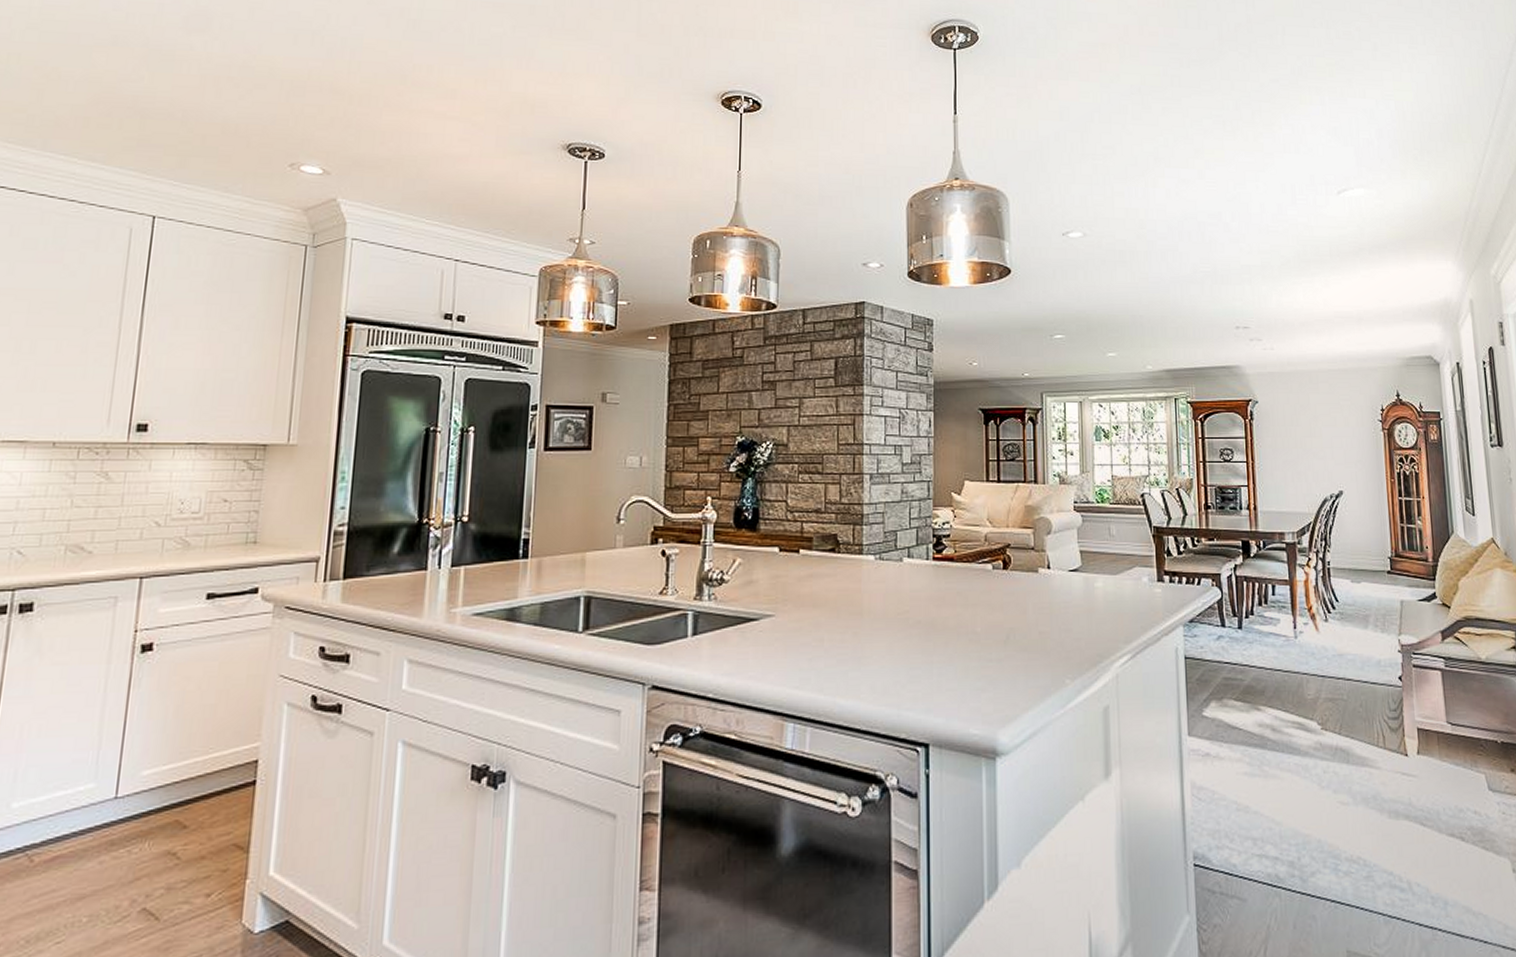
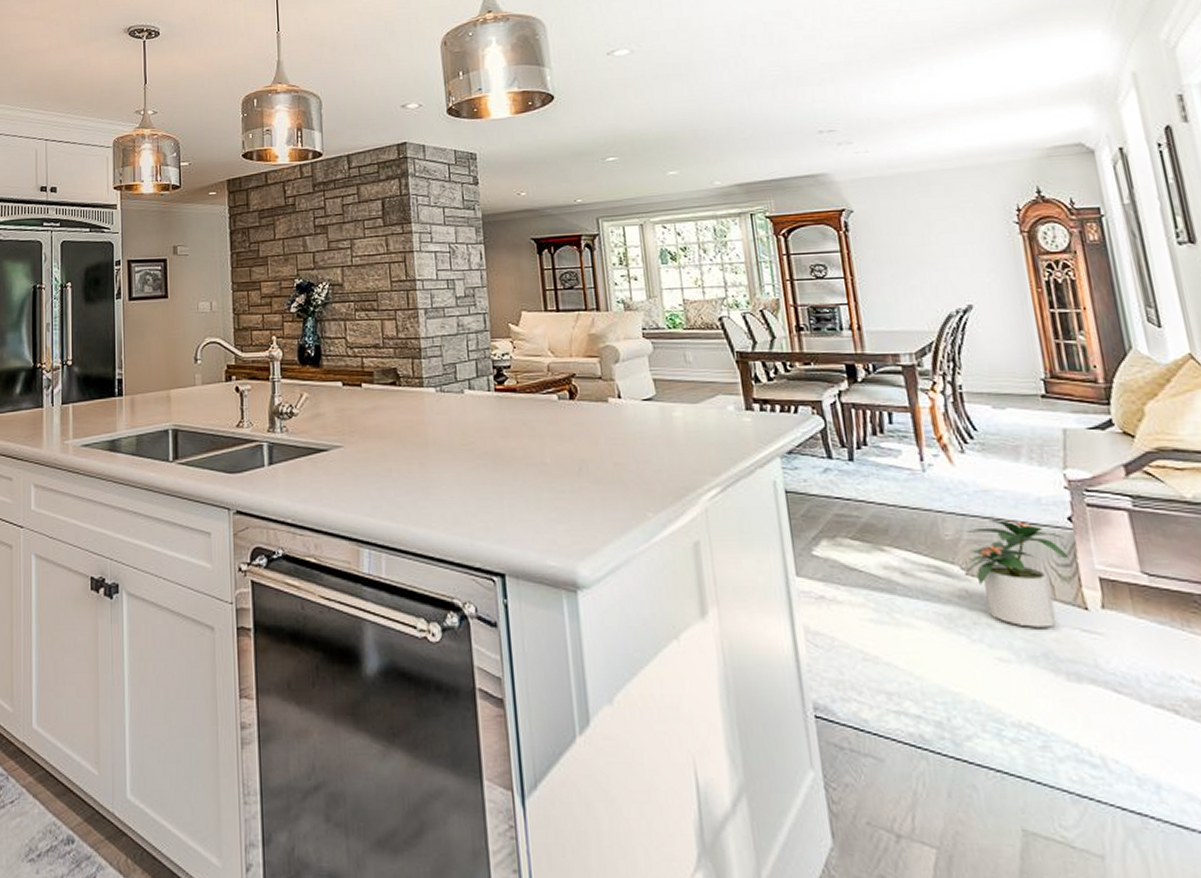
potted plant: none [1321,679,1396,774] -> present [965,519,1067,627]

